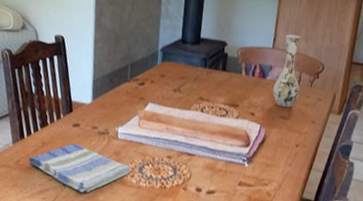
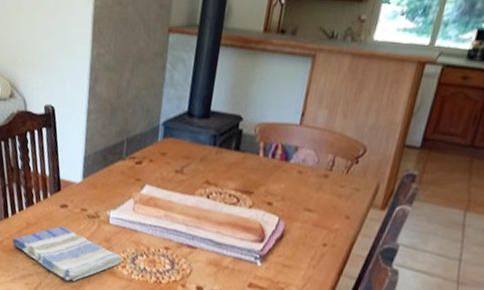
vase: present [272,34,301,107] -> none [296,108,338,198]

